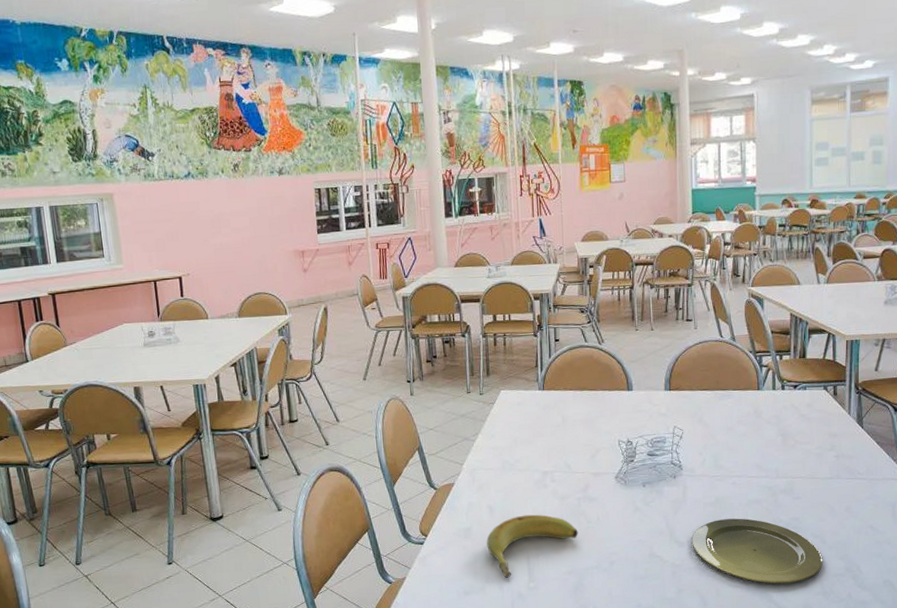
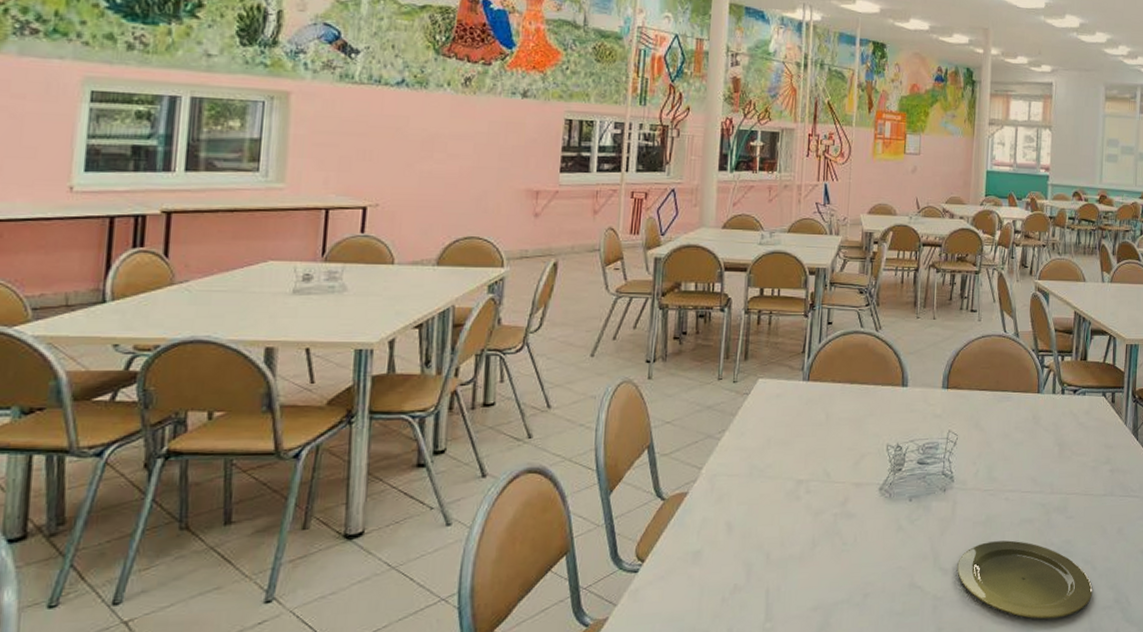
banana: present [487,514,578,578] -> none [718,533,831,617]

